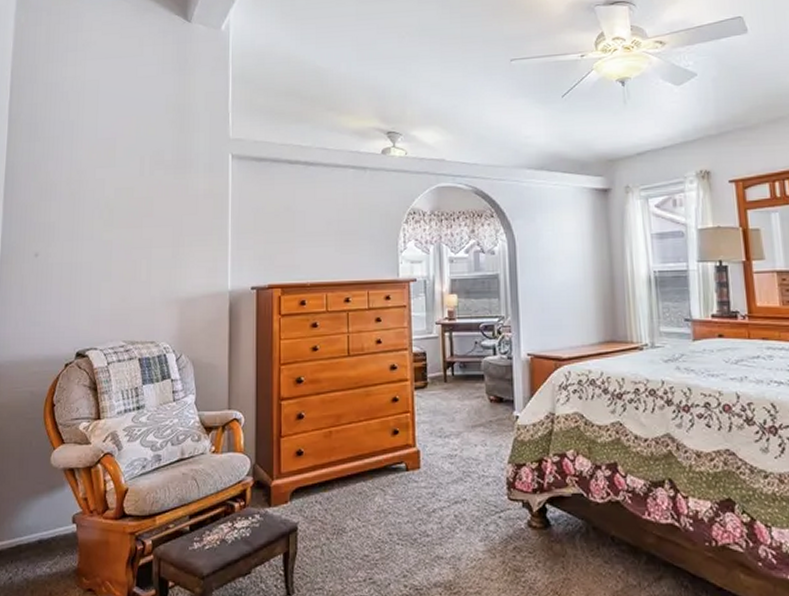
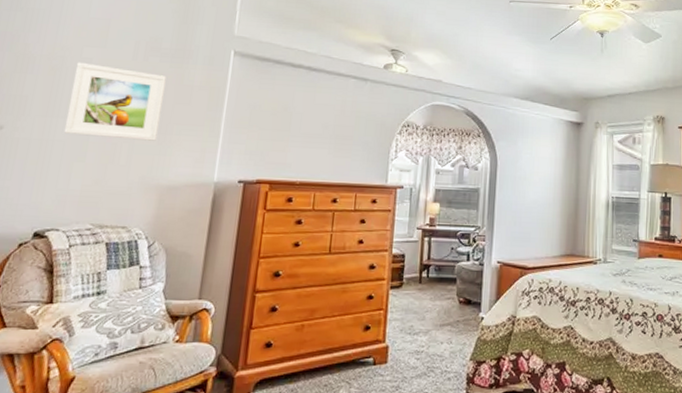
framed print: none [89,184,172,256] -> present [63,62,167,141]

